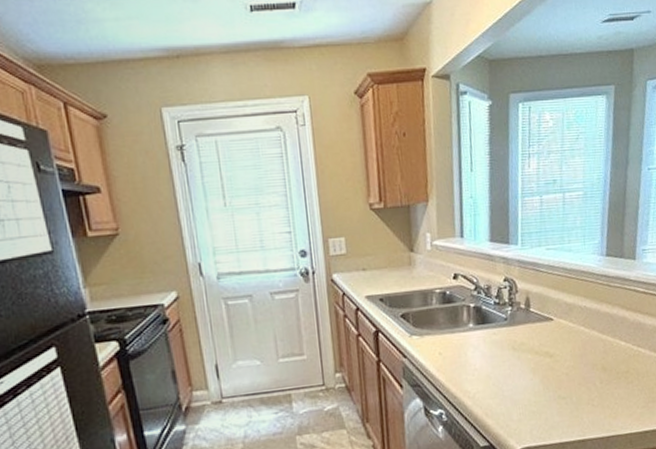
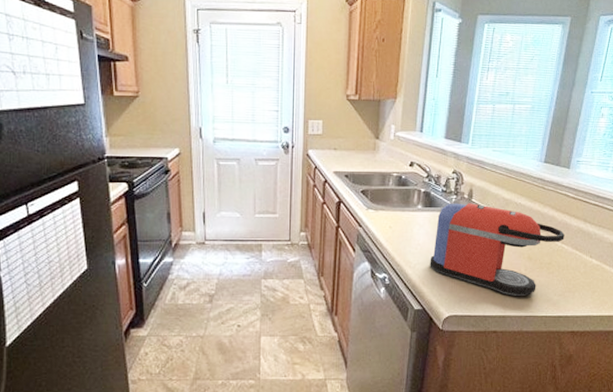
coffee maker: none [491,313,640,415] -> present [430,203,565,296]

